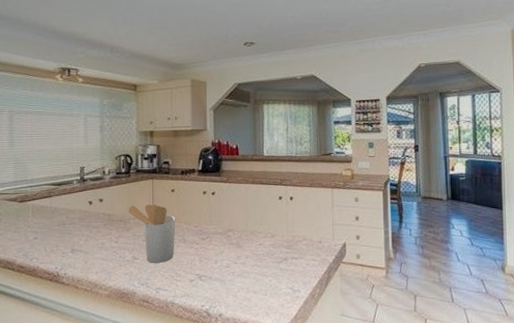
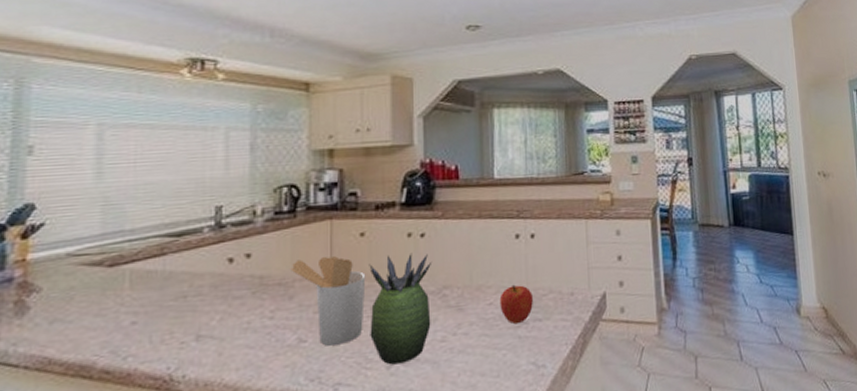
succulent plant: none [177,205,220,280] -> present [369,252,433,365]
fruit: none [267,232,291,260] -> present [499,284,533,325]

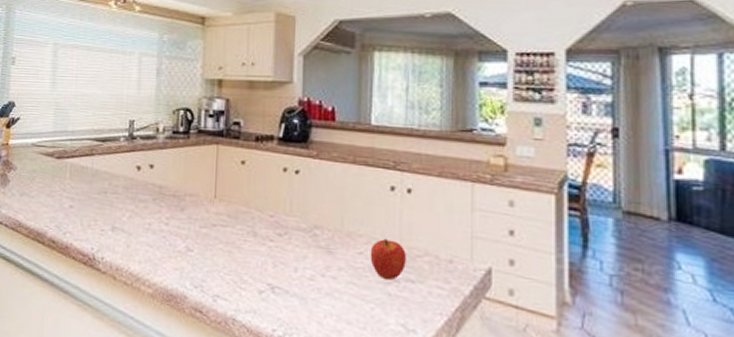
utensil holder: present [291,256,366,346] -> none [183,177,244,261]
succulent plant: present [369,252,433,365] -> none [245,185,305,292]

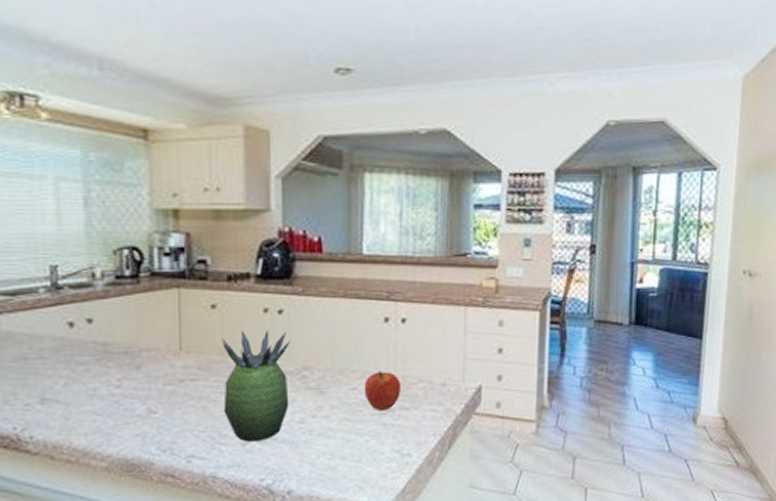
succulent plant: none [245,185,305,292] -> present [221,329,291,442]

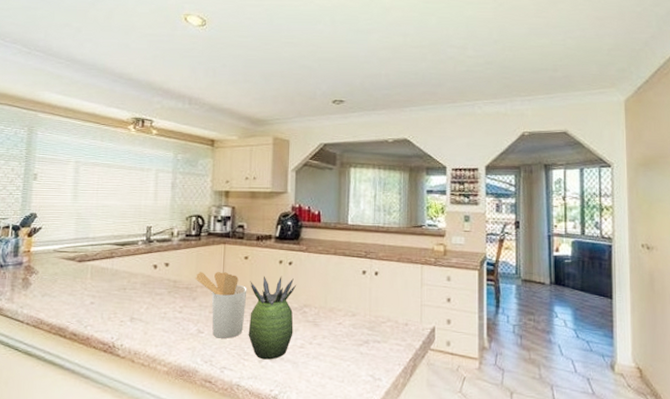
utensil holder: none [136,328,219,419] -> present [195,272,247,339]
fruit: present [364,370,400,412] -> none [347,310,374,343]

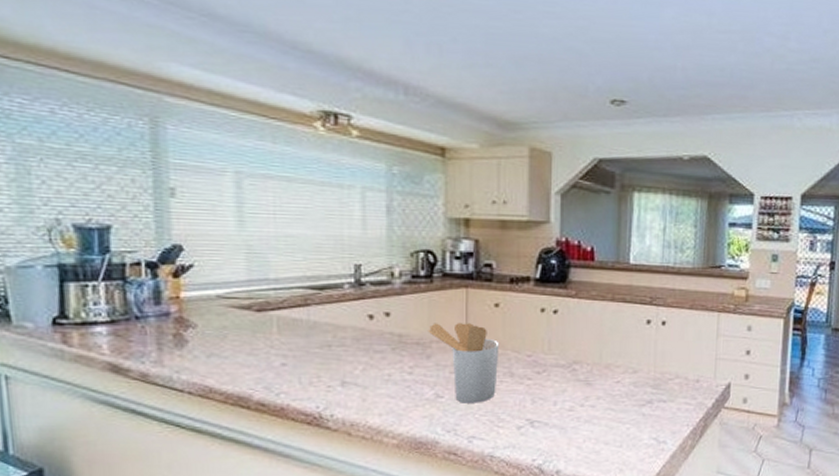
succulent plant: present [248,275,297,360] -> none [502,327,564,426]

